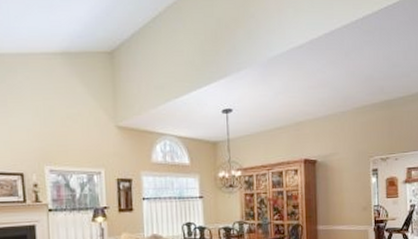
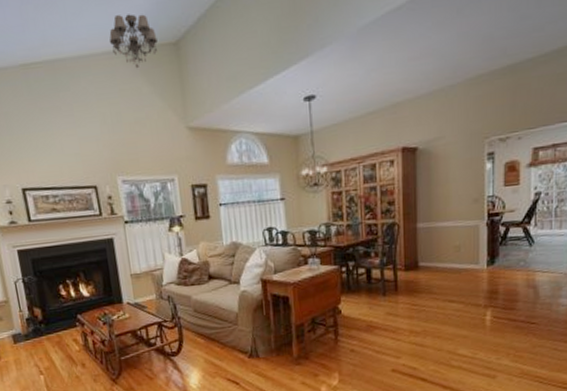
chandelier: none [48,23,94,71] -> present [109,14,158,69]

